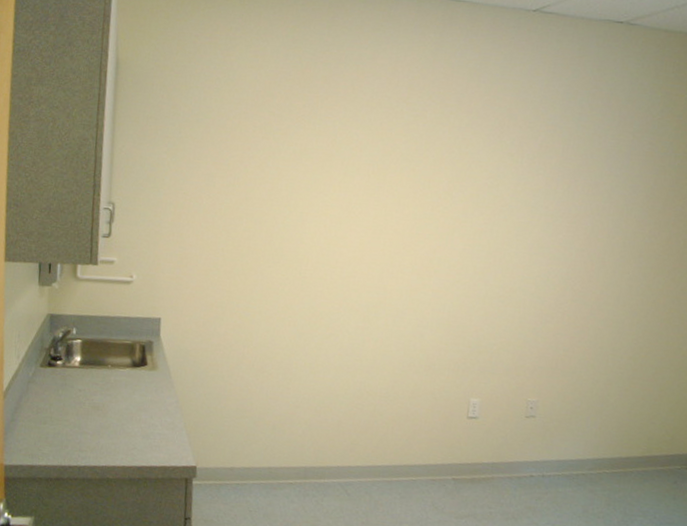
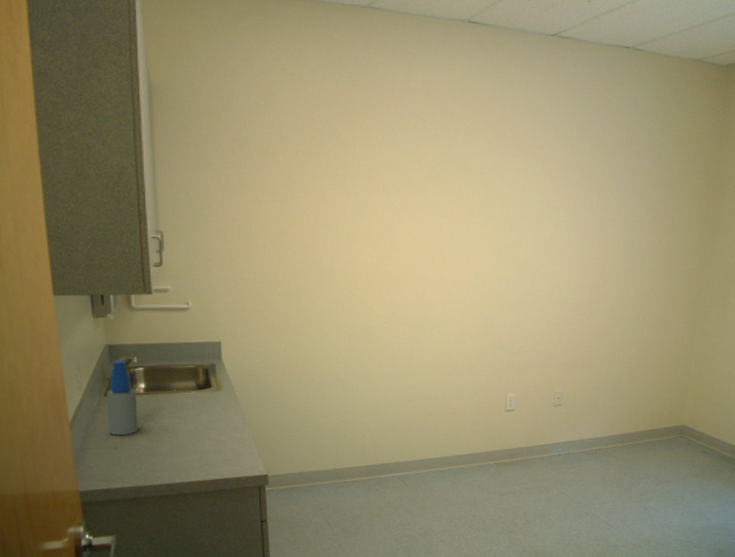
spray bottle: none [40,330,72,410] -> present [106,360,138,436]

